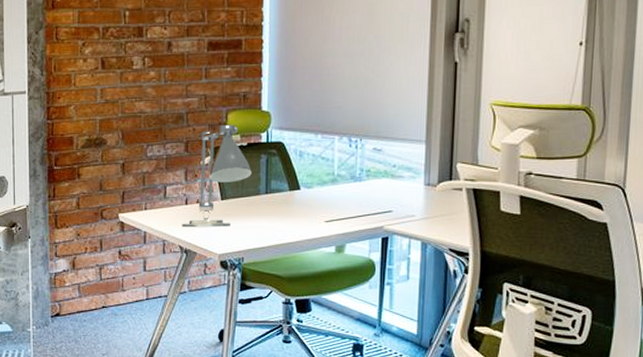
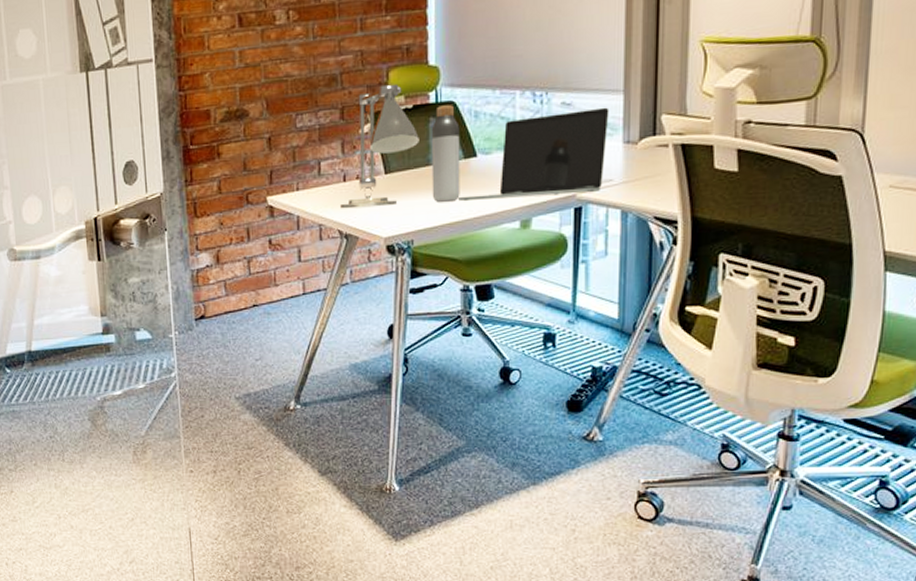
bottle: none [261,145,286,227] -> present [431,105,460,203]
laptop: none [282,154,413,227] -> present [457,107,609,202]

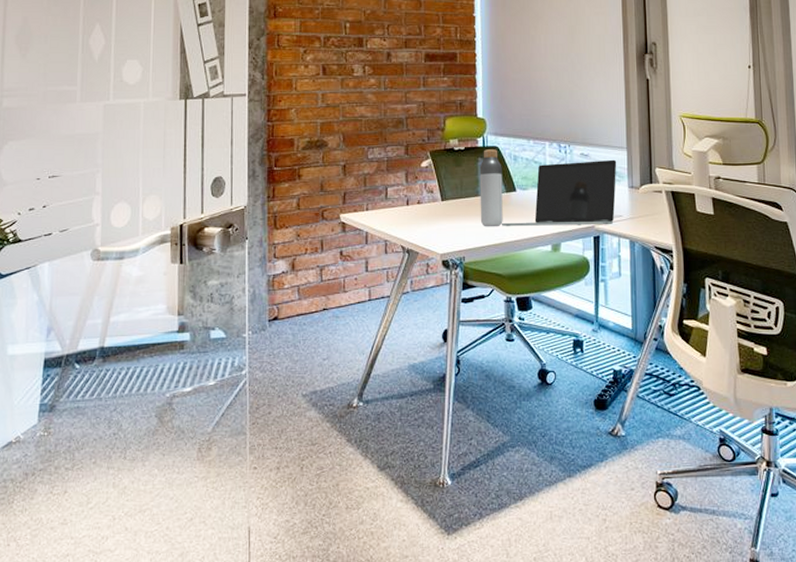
desk lamp: present [340,83,419,209] -> none [404,129,470,228]

